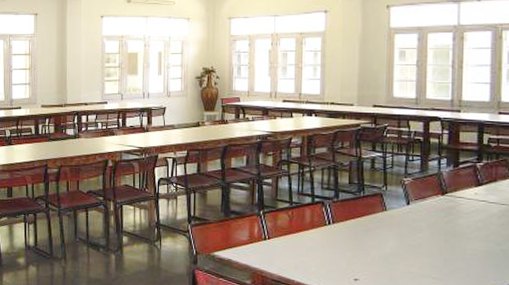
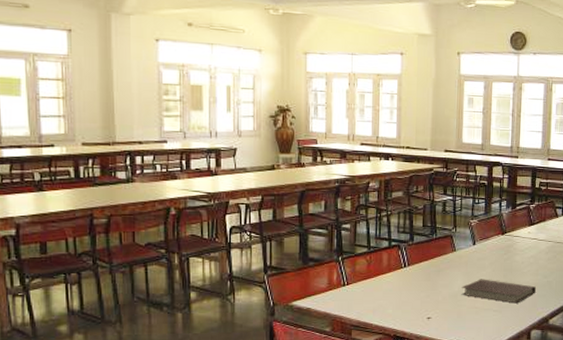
notebook: none [393,242,486,272] -> present [461,279,536,304]

